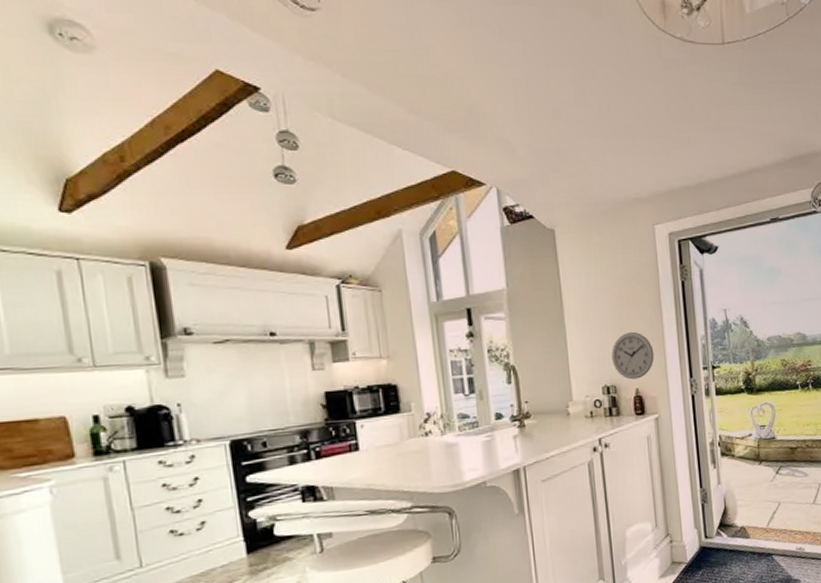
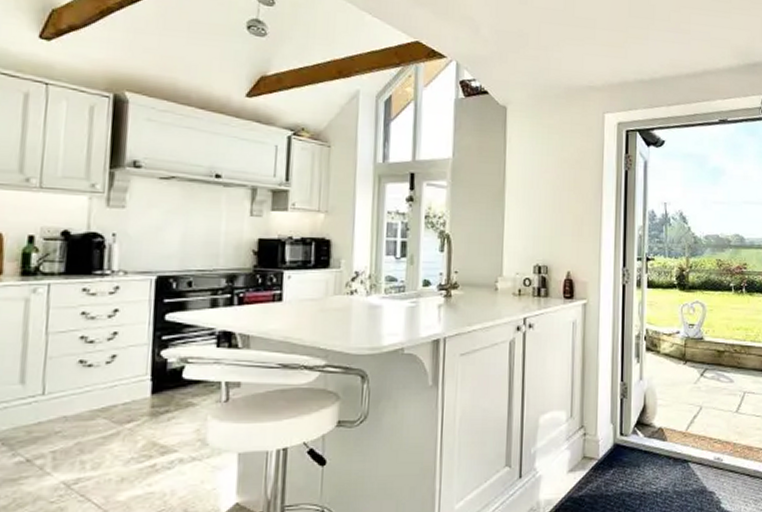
wall clock: present [611,331,655,380] -> none [547,214,590,262]

